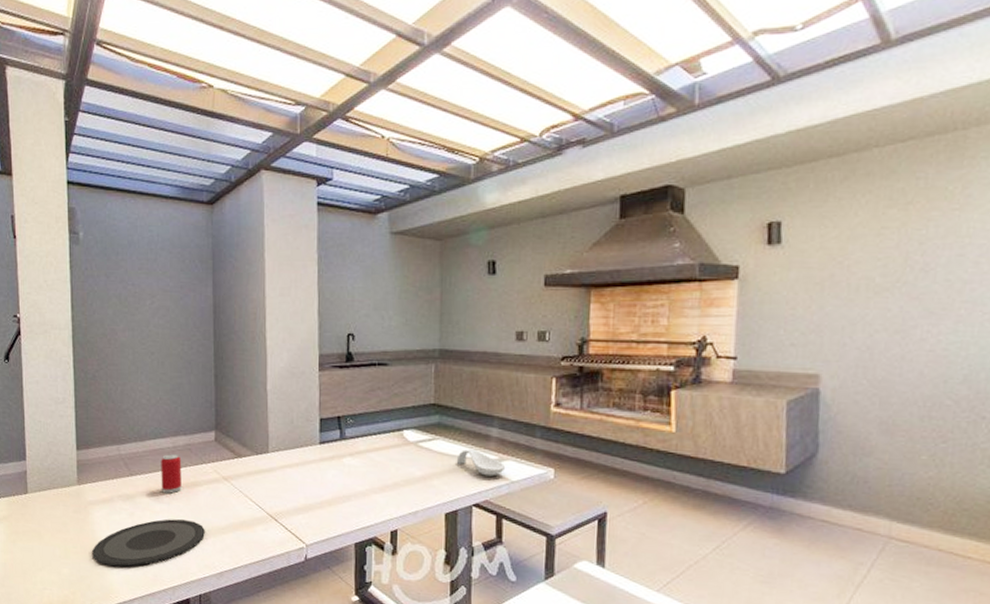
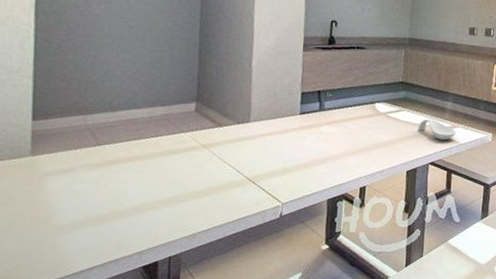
plate: present [92,518,205,567] -> none [44,185,179,237]
beverage can: present [161,454,182,494] -> none [132,124,158,162]

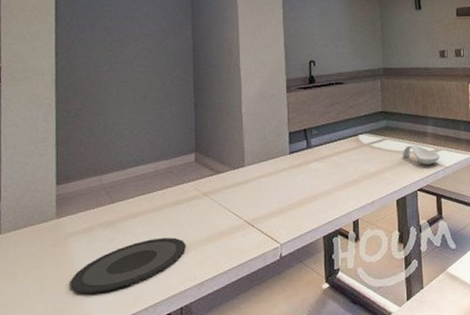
plate: none [44,185,179,237] -> present [70,237,186,295]

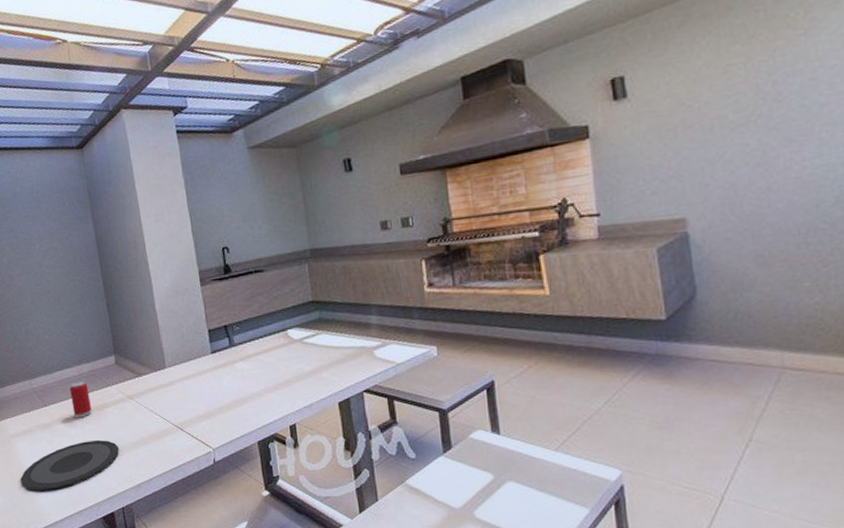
beverage can: none [142,178,163,215] -> present [69,381,92,418]
spoon rest: present [402,144,441,165] -> none [341,338,390,362]

